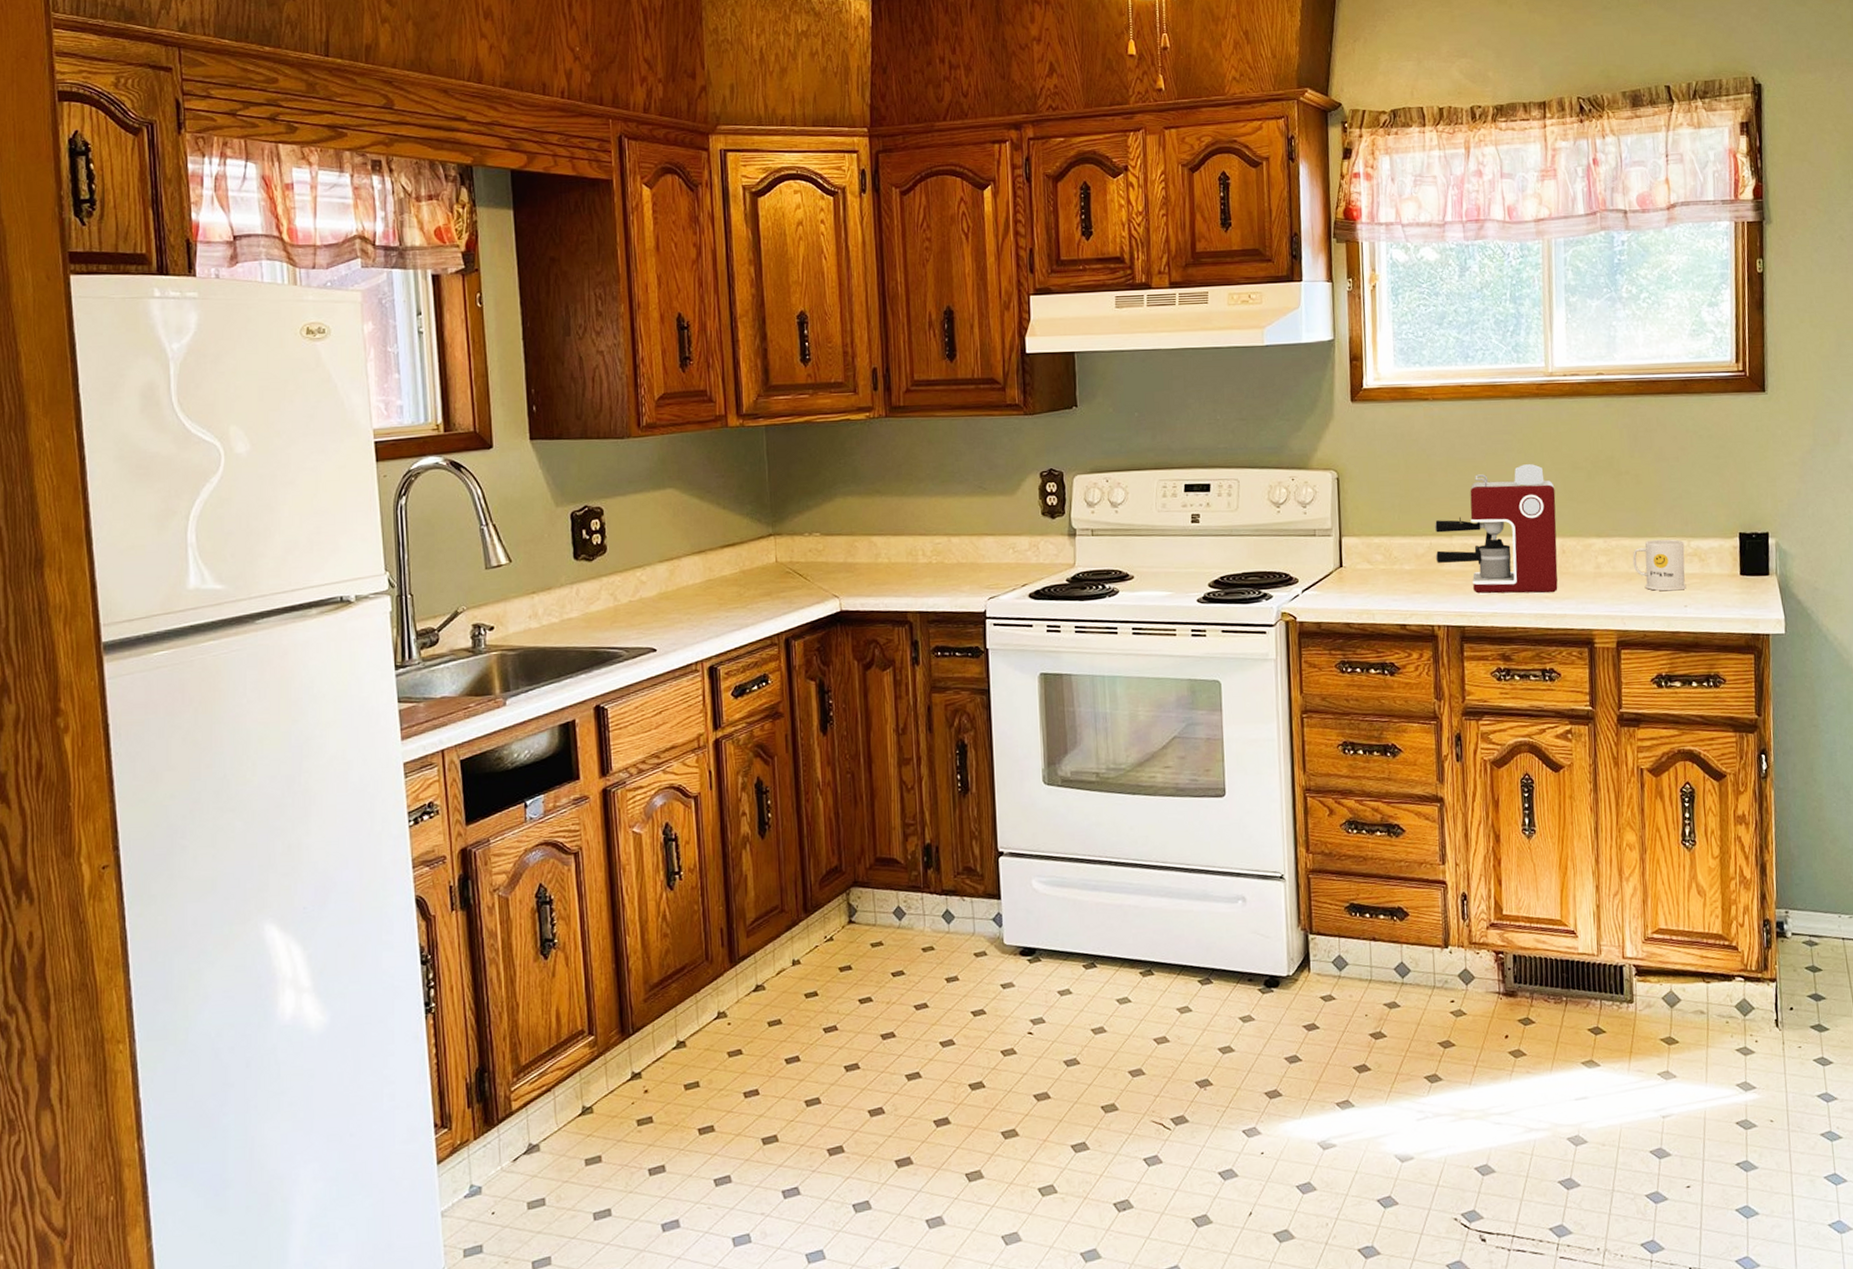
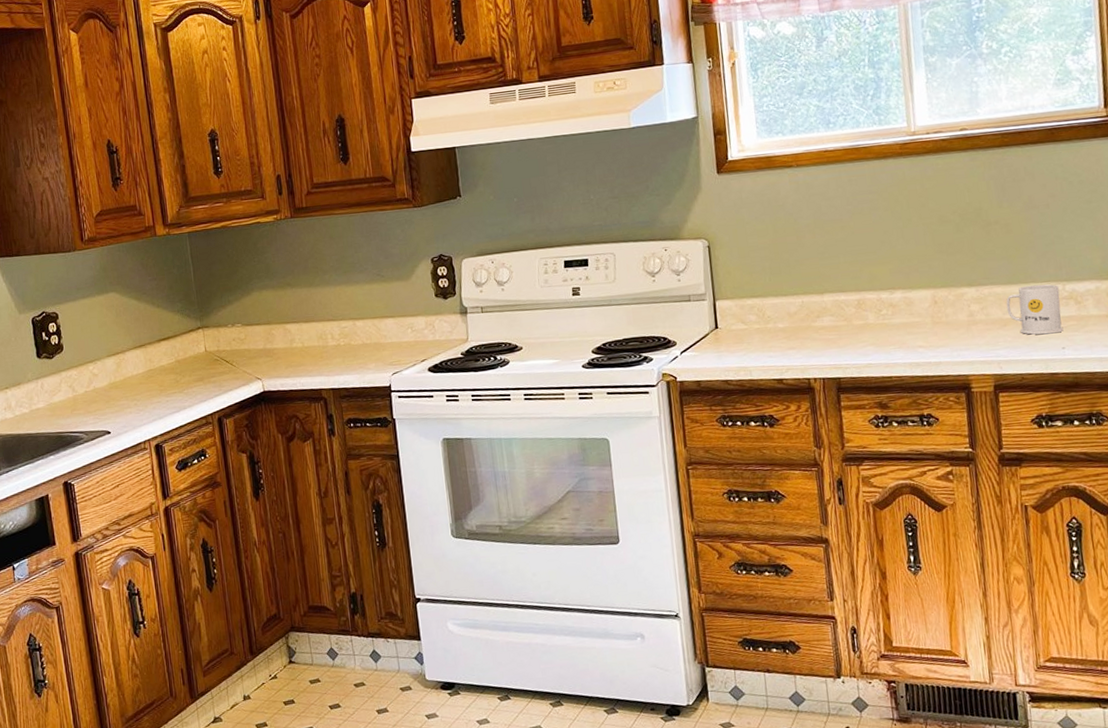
coffee maker: present [1434,464,1558,594] -> none [805,220,932,347]

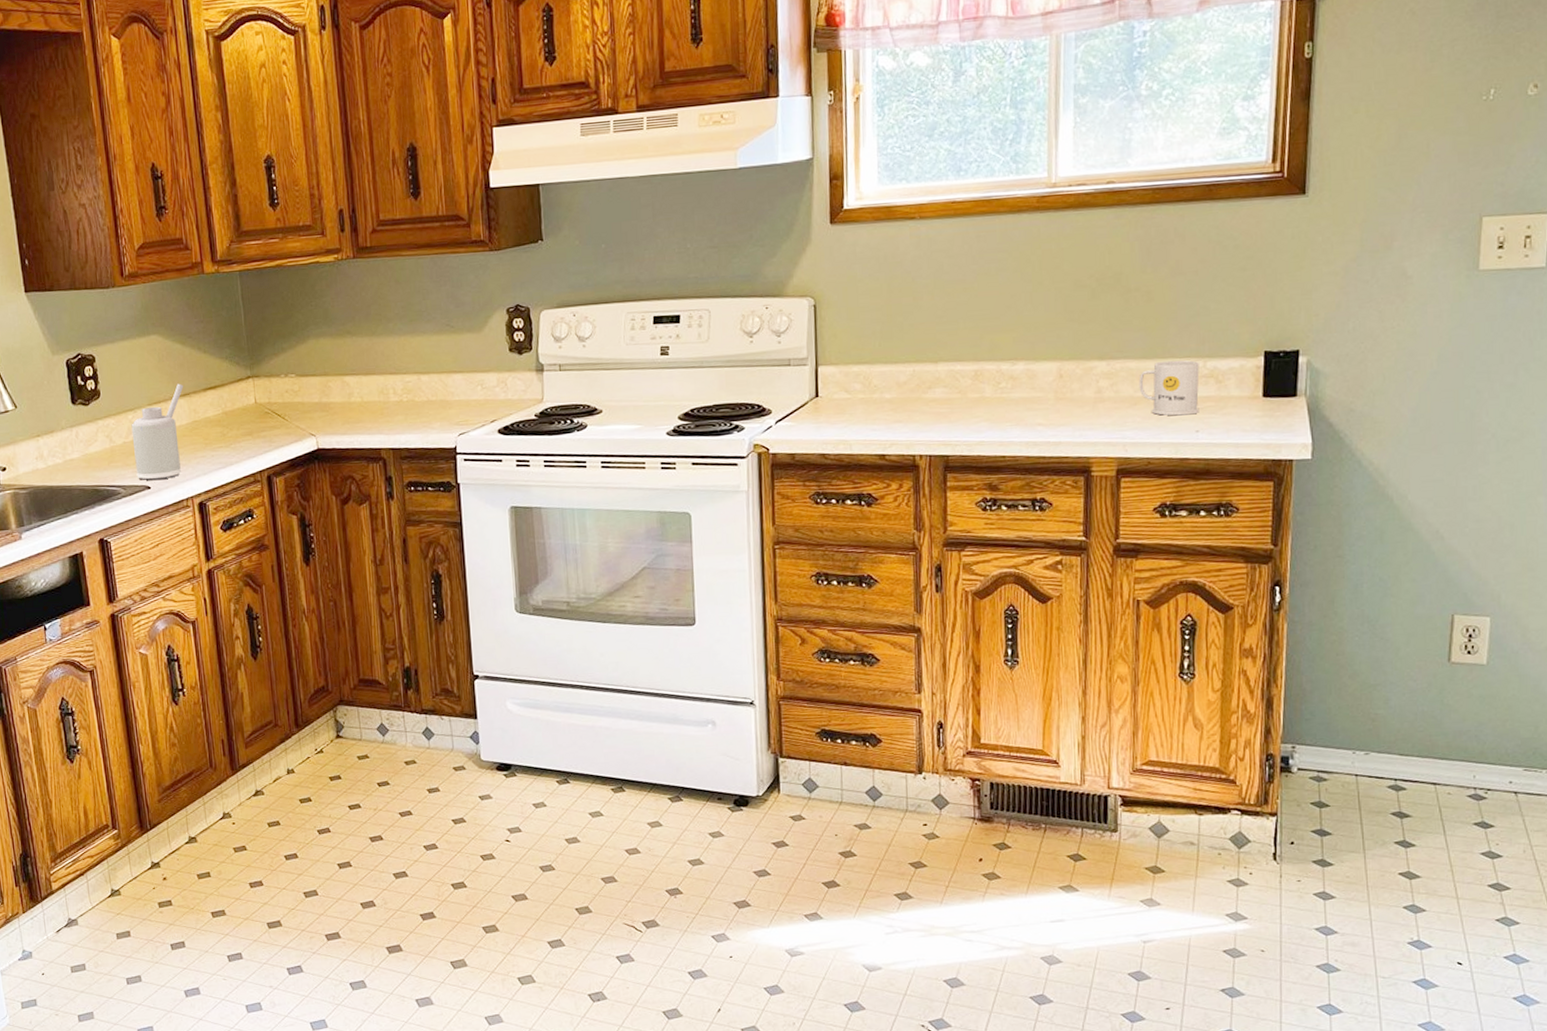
soap dispenser: none [92,336,140,426] -> present [131,383,184,481]

